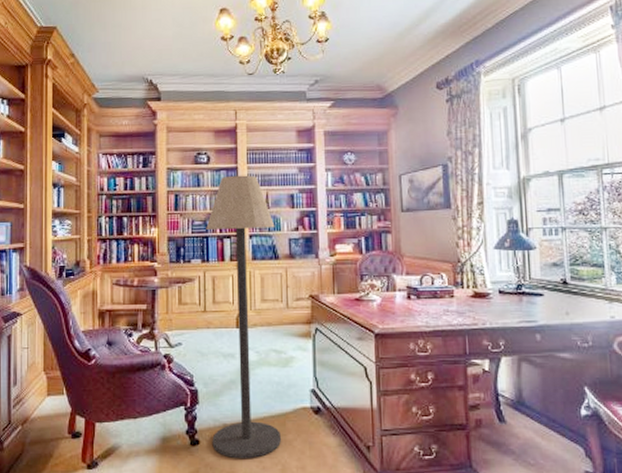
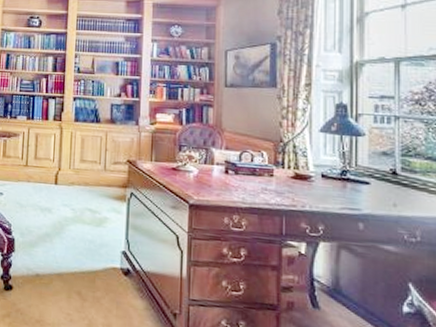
floor lamp: present [206,175,281,459] -> none [24,40,99,310]

